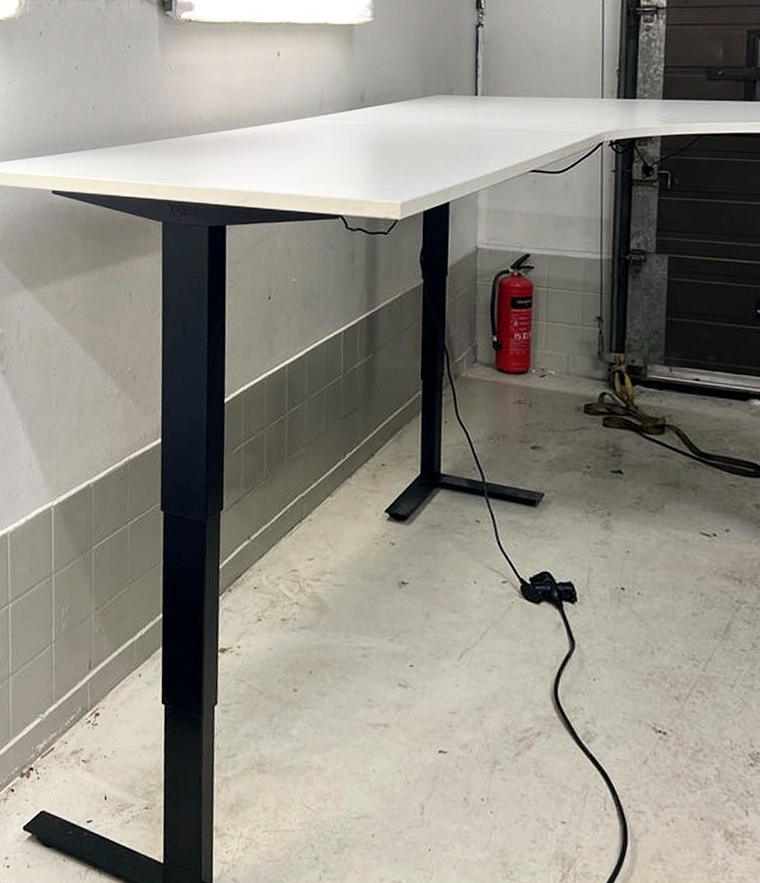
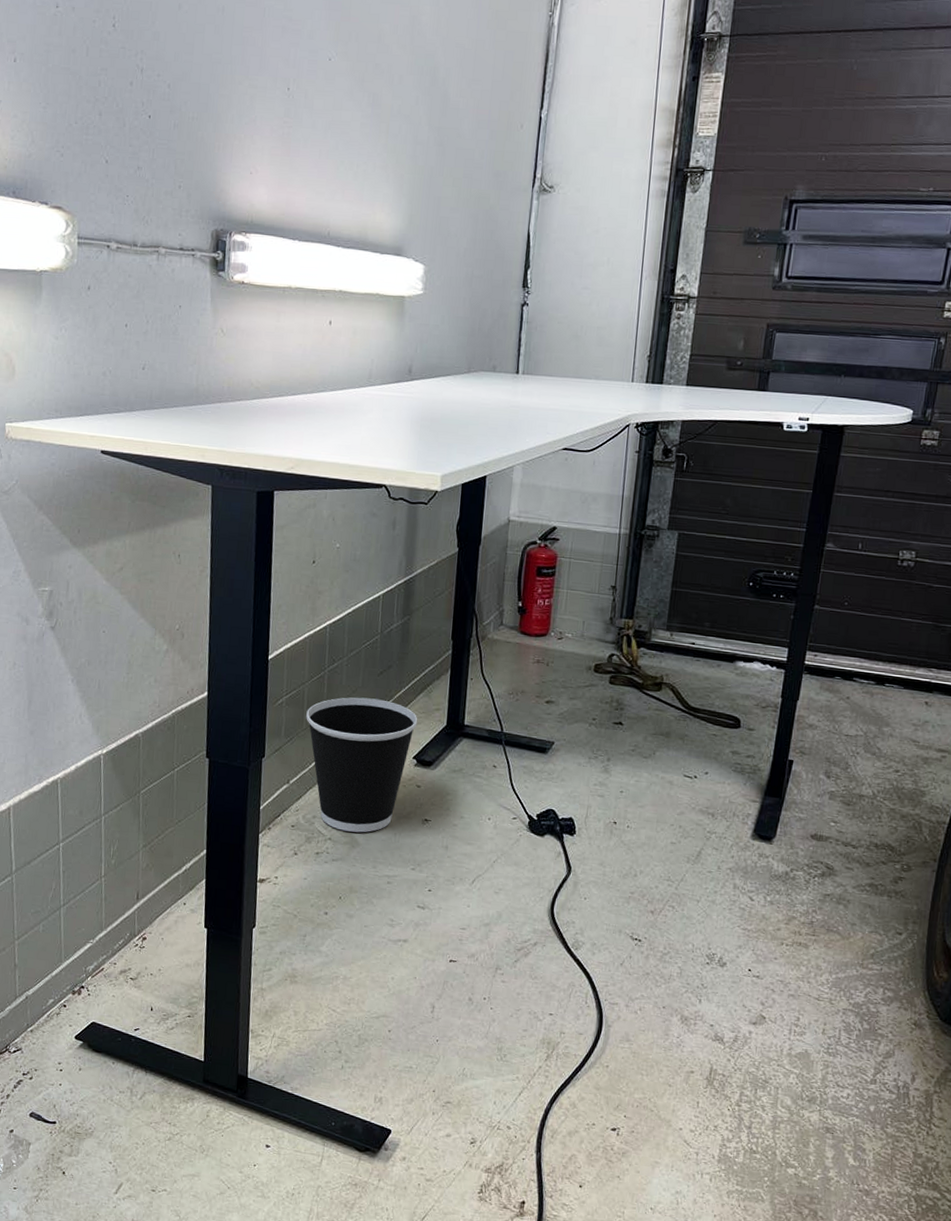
wastebasket: none [266,443,389,597] -> present [306,697,418,833]

